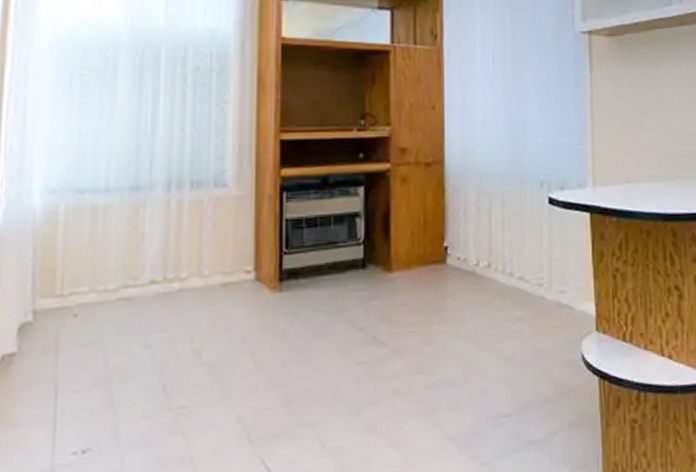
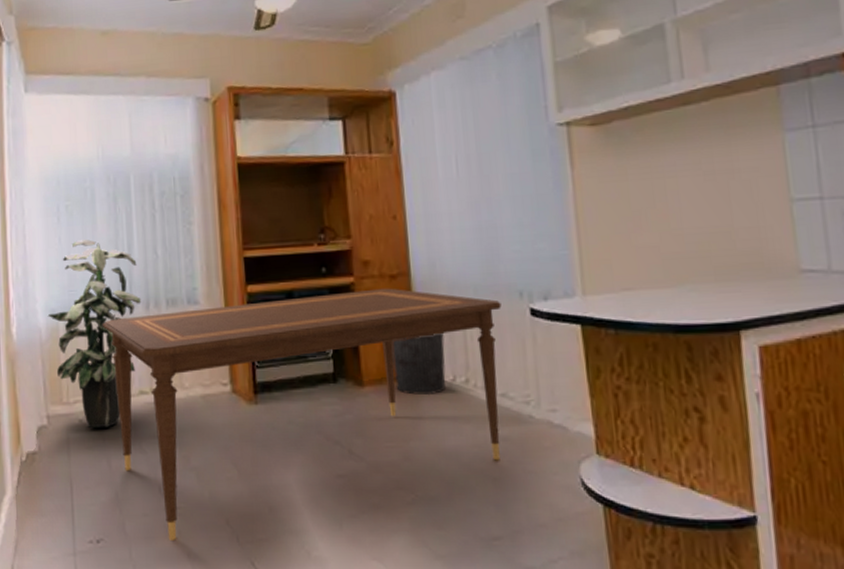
indoor plant: none [45,113,162,324] -> present [47,239,142,429]
dining table: none [112,175,524,444] -> present [102,288,502,540]
trash can: none [422,218,471,280] -> present [392,332,446,396]

